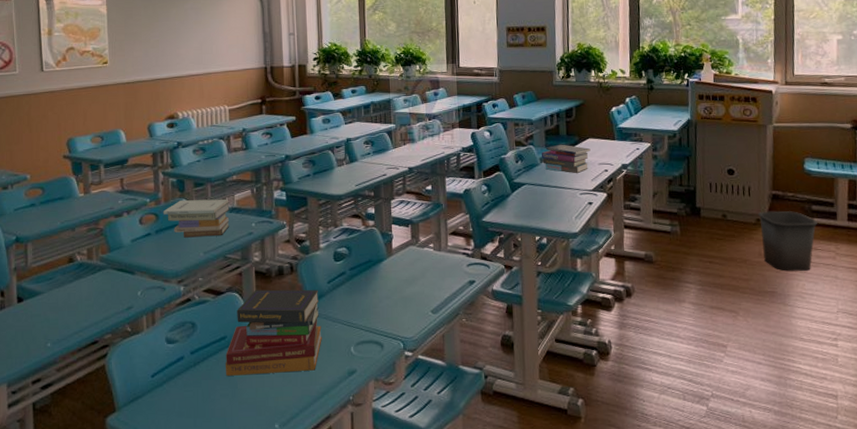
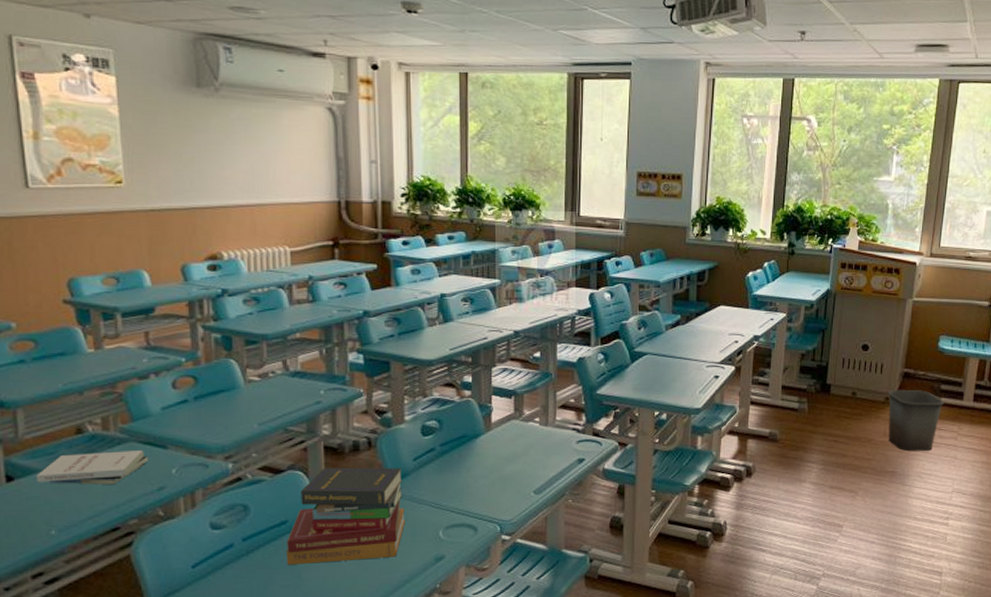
books: none [39,276,121,305] -> present [36,450,149,485]
books: present [162,199,230,238] -> none [203,360,292,406]
books: present [541,144,591,173] -> none [666,310,721,343]

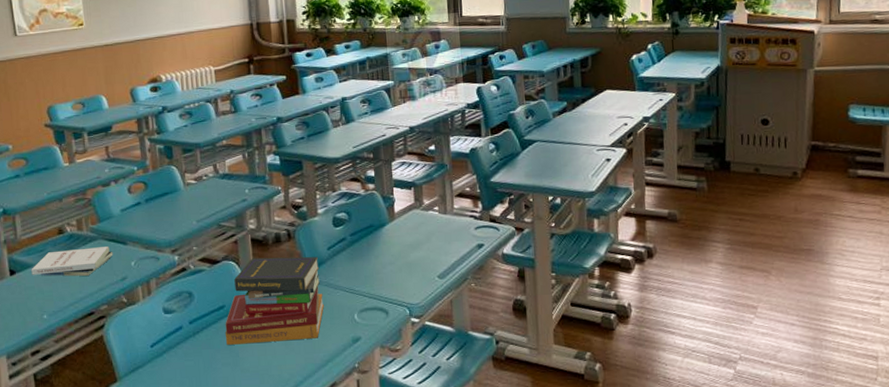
waste bin: present [887,389,944,451] -> none [794,163,862,228]

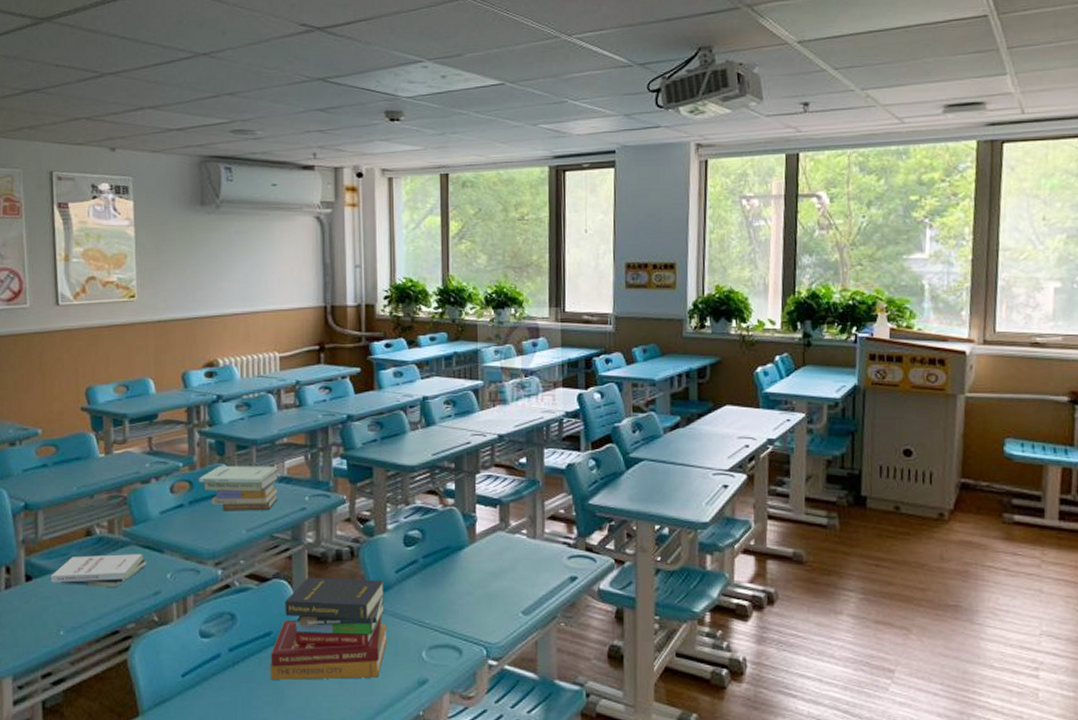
books: none [151,164,222,206] -> present [198,466,278,511]

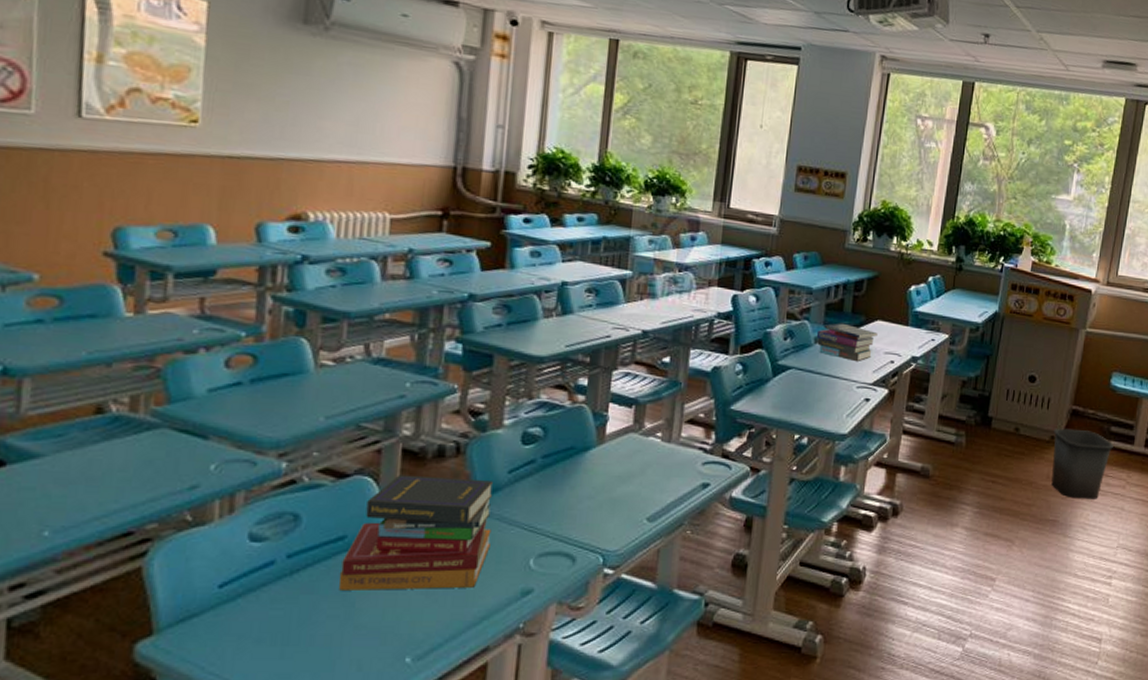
books: present [50,554,147,587] -> none [34,437,183,478]
books: present [198,466,278,511] -> none [265,340,375,396]
books: none [664,411,728,448] -> present [816,323,878,361]
waste bin: none [941,504,1019,581] -> present [1051,428,1114,499]

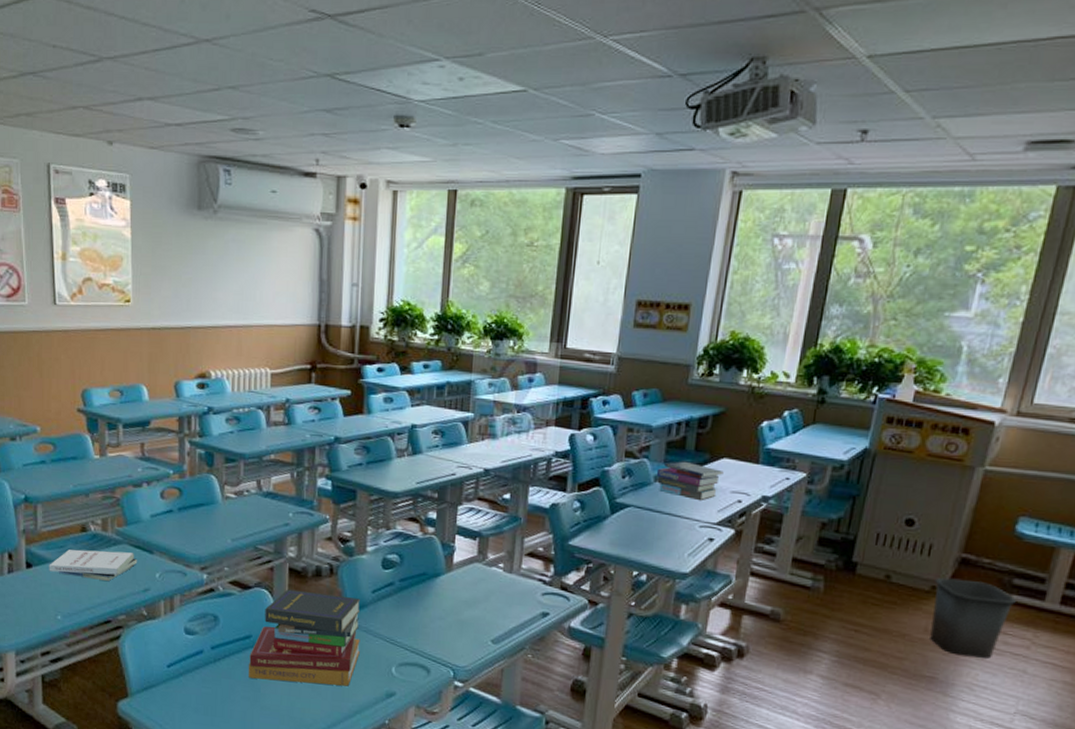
books: none [34,437,183,478] -> present [49,549,138,581]

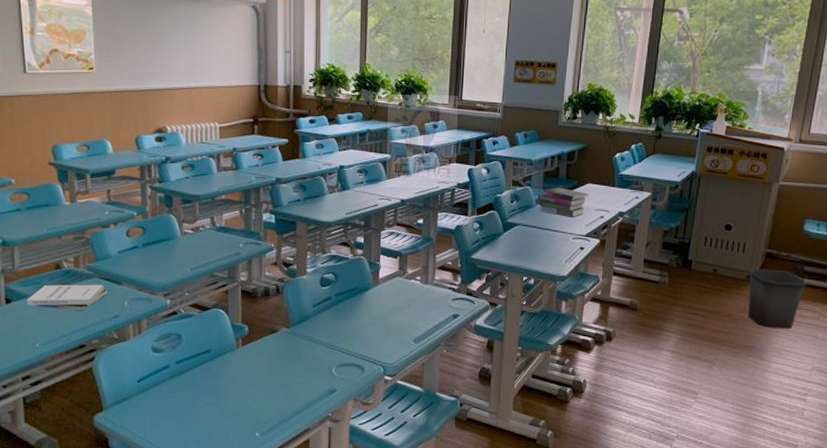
books: present [248,589,361,687] -> none [209,308,305,387]

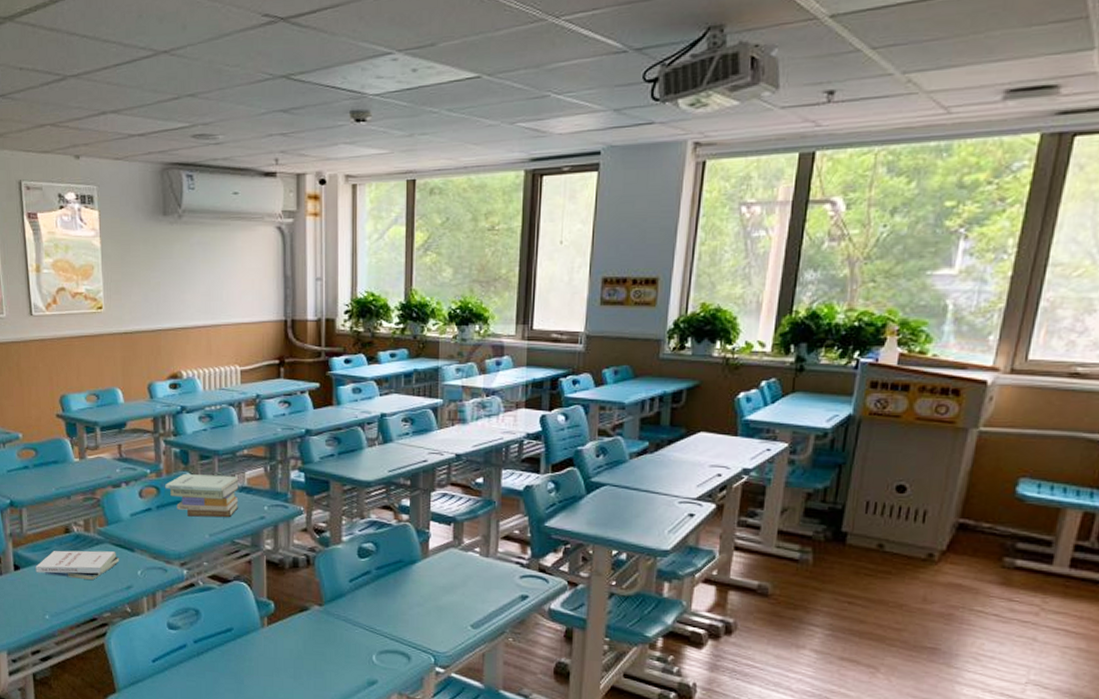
books: none [150,216,217,254] -> present [164,474,239,518]
books: present [537,187,589,217] -> none [631,437,701,476]
waste bin: present [748,268,807,329] -> none [929,544,1021,627]

